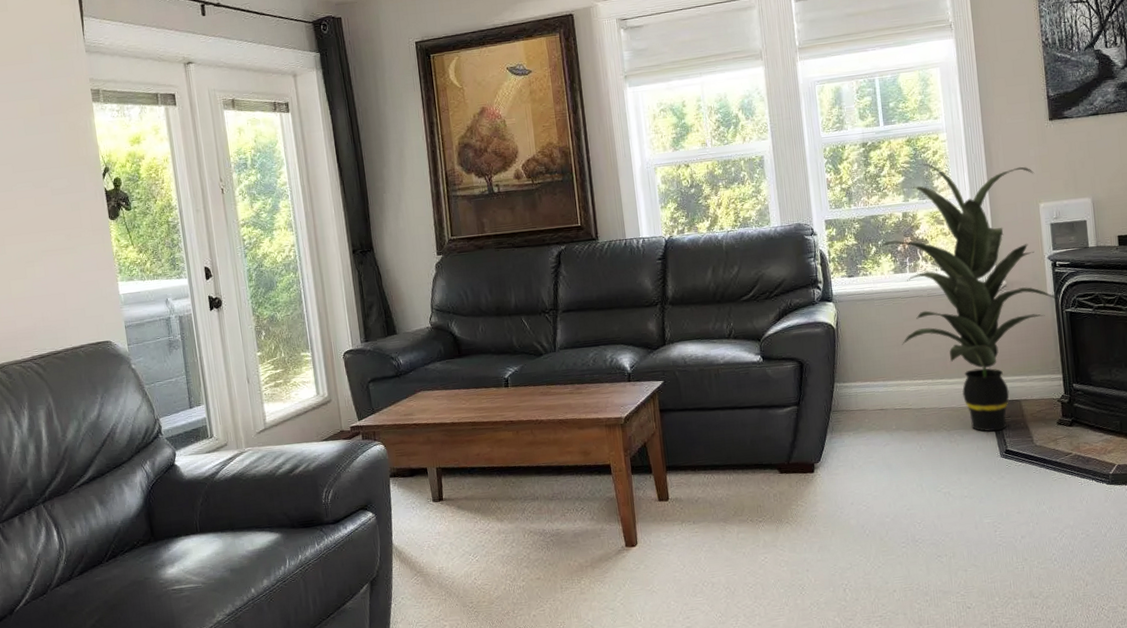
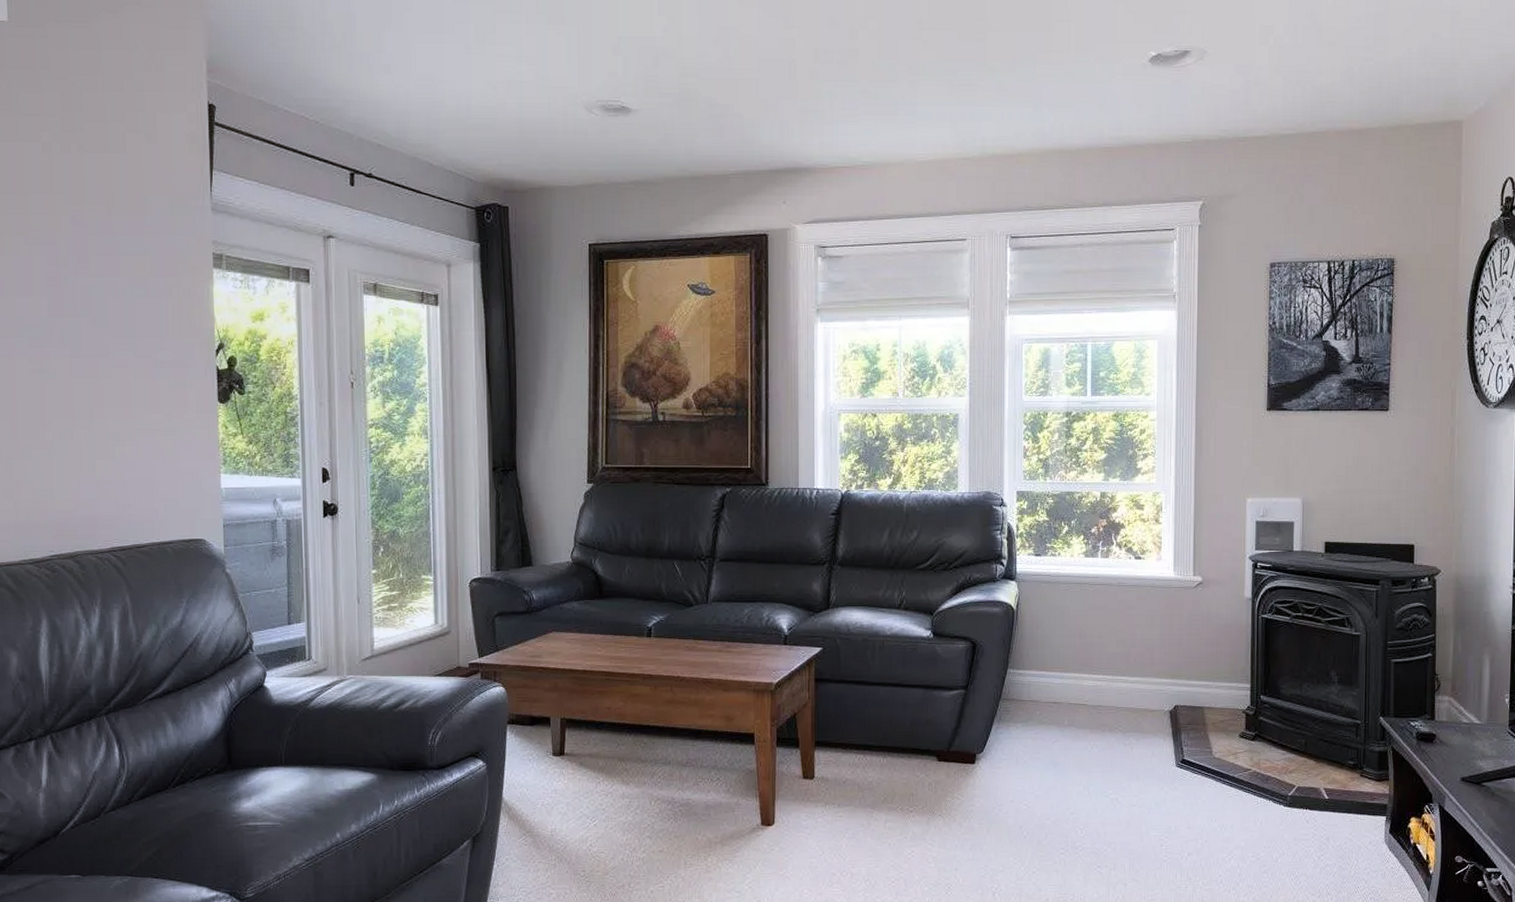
indoor plant: present [878,164,1055,432] -> none [1070,442,1252,738]

